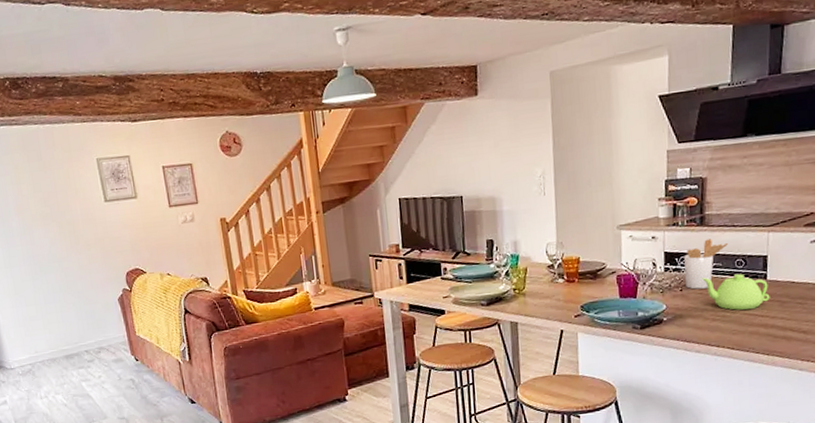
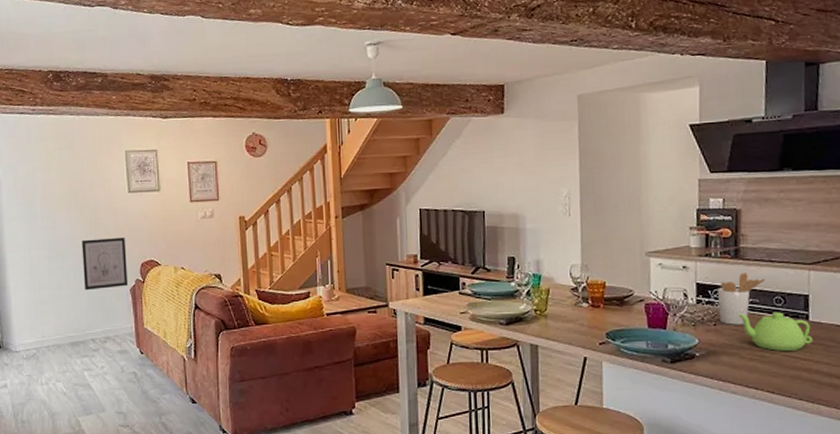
wall art: none [63,247,116,304] -> present [82,237,129,291]

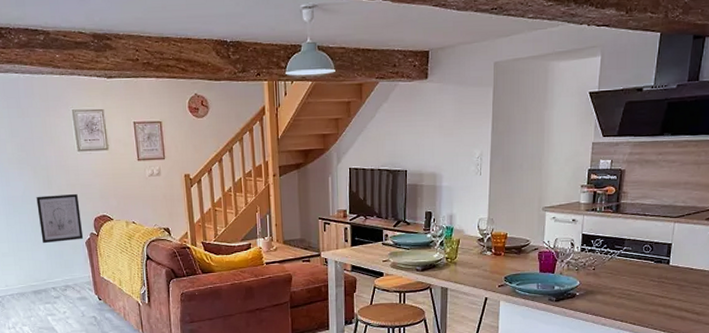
utensil holder: present [718,273,766,325] -> none [598,225,639,269]
teapot: present [737,312,813,352] -> none [613,258,671,291]

